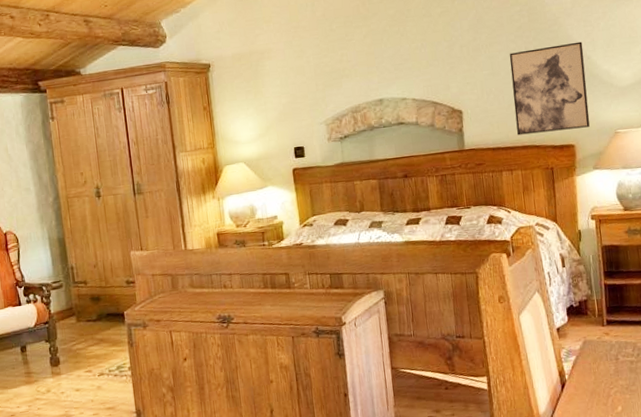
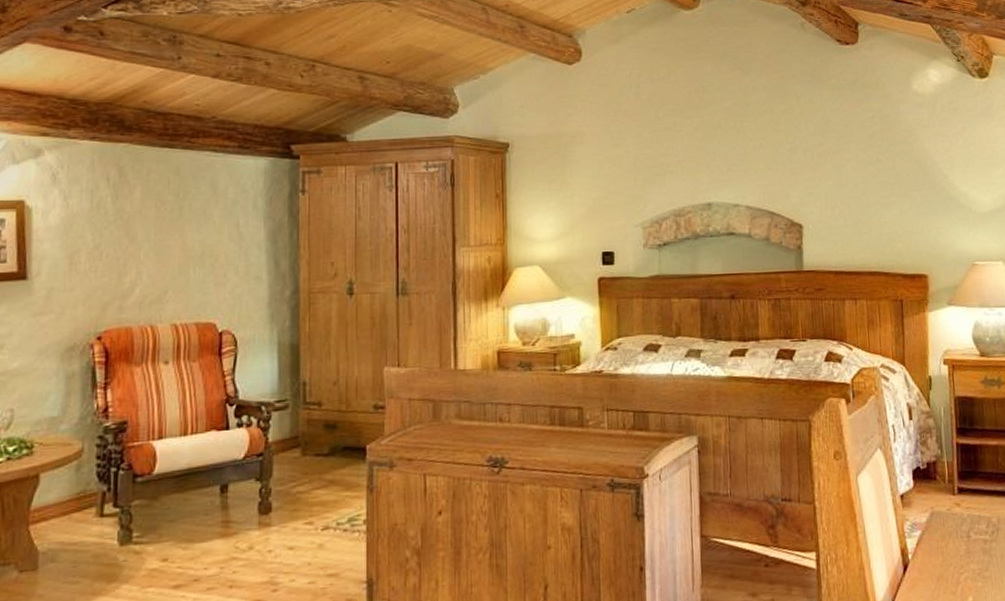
wall art: present [509,41,590,135] -> none [858,158,945,259]

